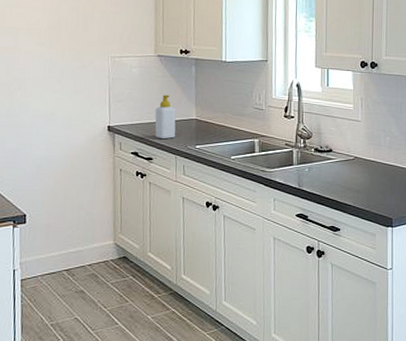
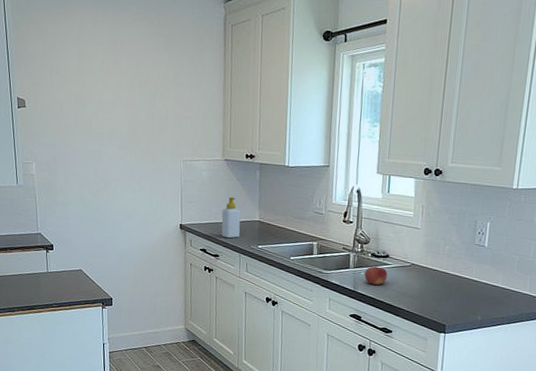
fruit: none [308,160,332,181] -> present [364,265,387,285]

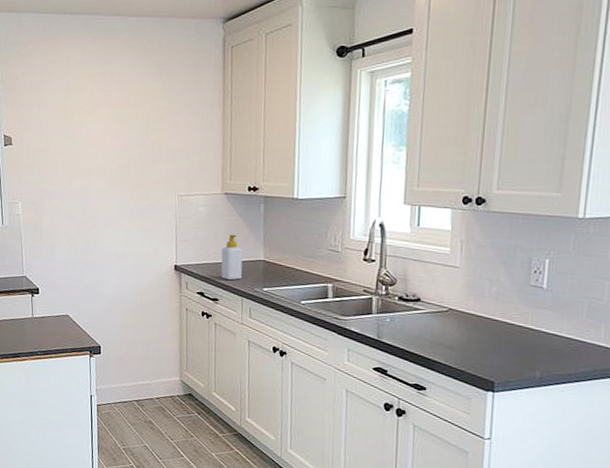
fruit: present [364,265,387,285] -> none [390,310,419,333]

